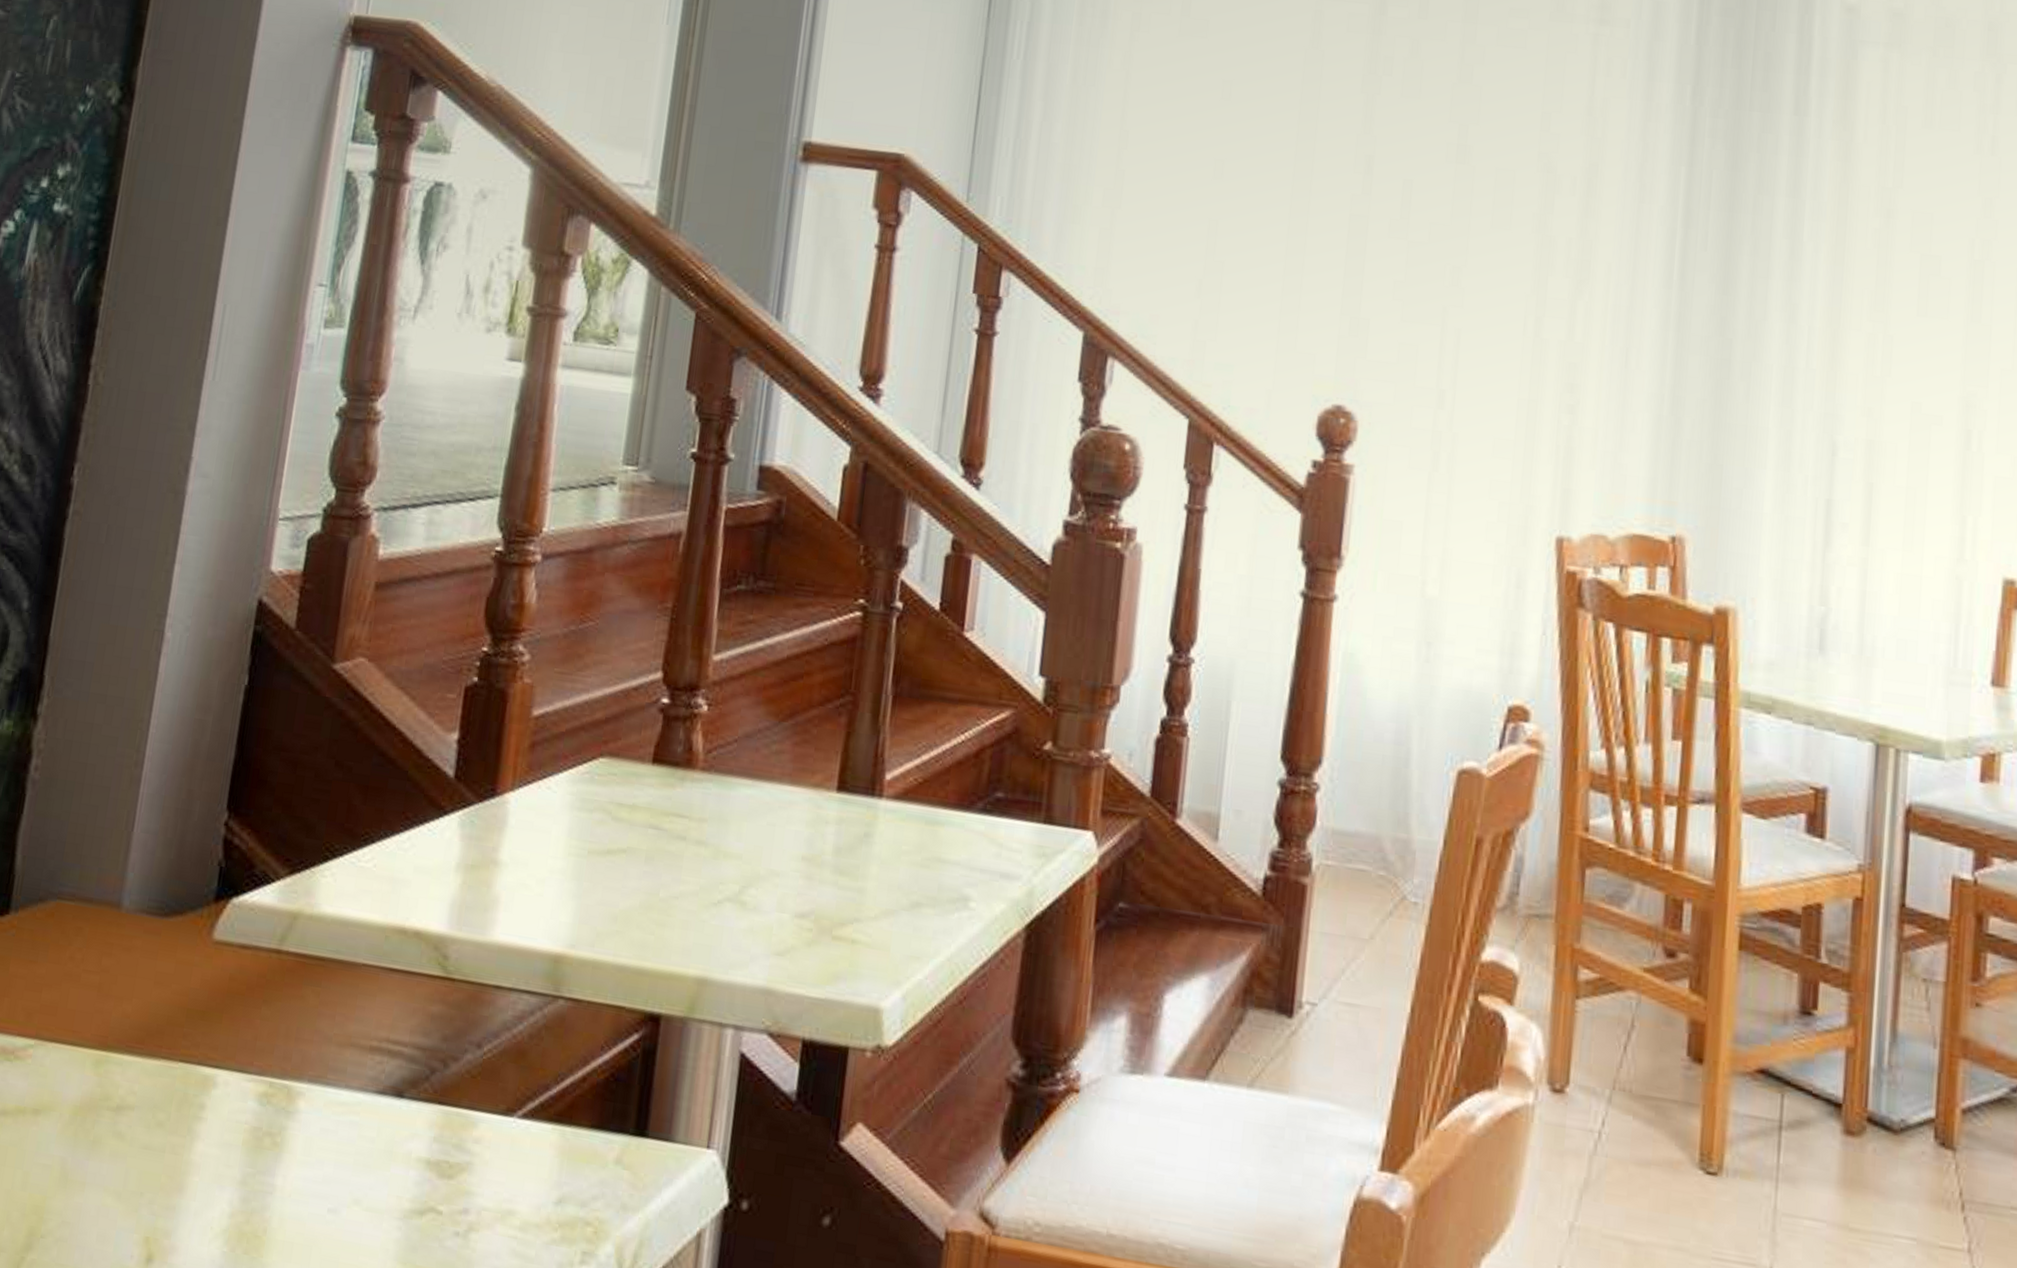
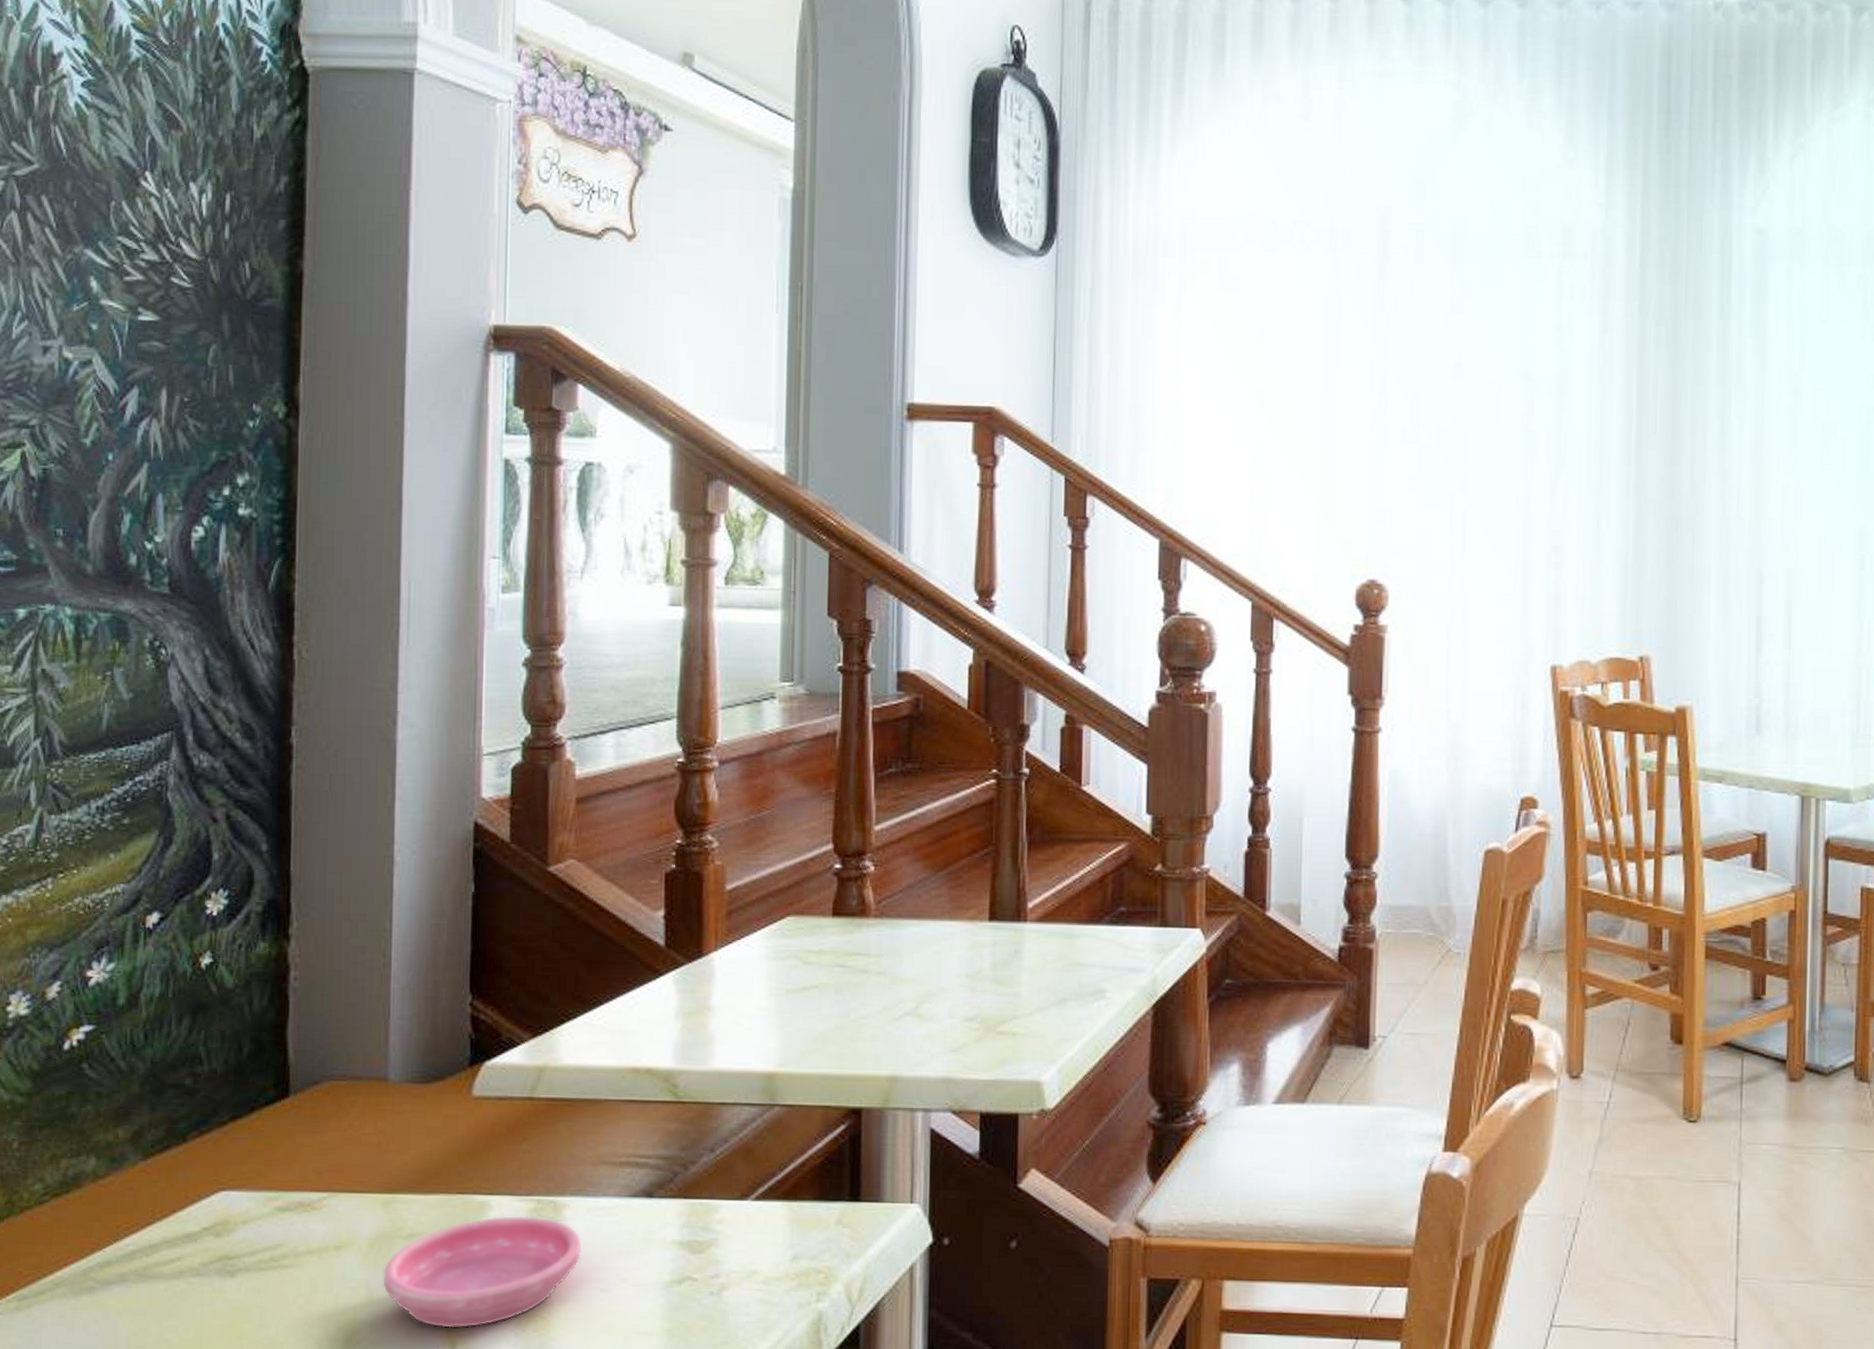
saucer: none [80,1096,314,1238] -> present [382,1215,582,1329]

